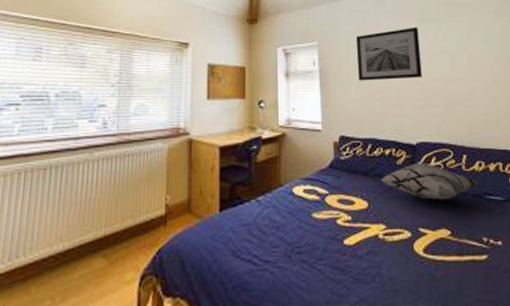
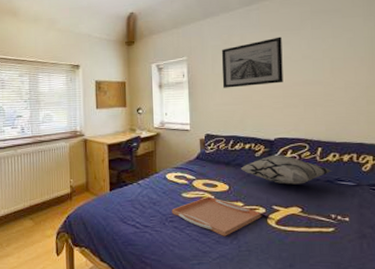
serving tray: none [299,217,408,272] -> present [171,196,262,236]

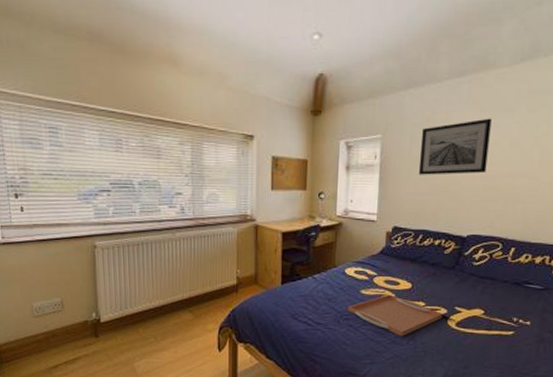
decorative pillow: present [240,154,332,185] -> none [426,253,522,286]

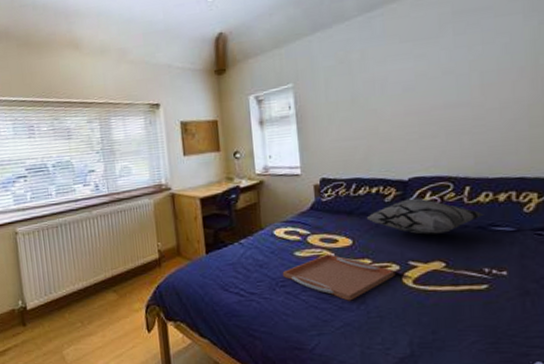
wall art: present [418,118,492,175] -> none [336,48,418,120]
decorative pillow: none [426,253,522,286] -> present [366,198,484,235]

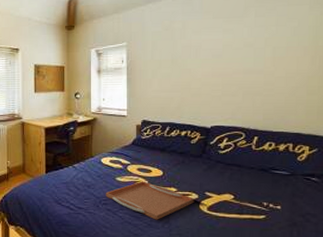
decorative pillow: present [366,198,484,235] -> none [175,142,267,172]

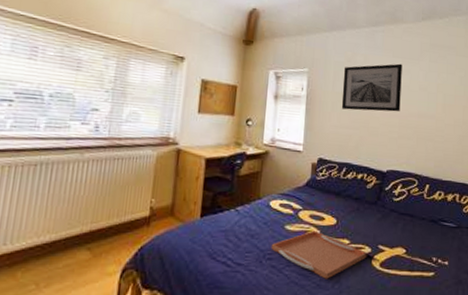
wall art: none [161,24,224,75] -> present [341,63,402,112]

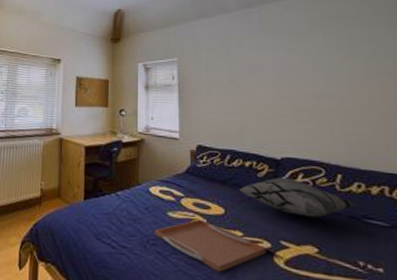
wall art: present [341,63,402,112] -> none [216,42,291,95]
decorative pillow: none [350,188,437,223] -> present [239,177,357,218]

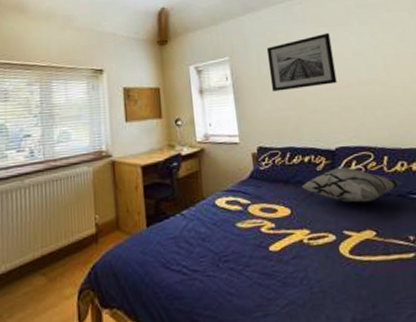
serving tray: present [154,219,267,272] -> none [225,224,333,276]
wall art: none [216,42,291,95] -> present [266,32,337,92]

